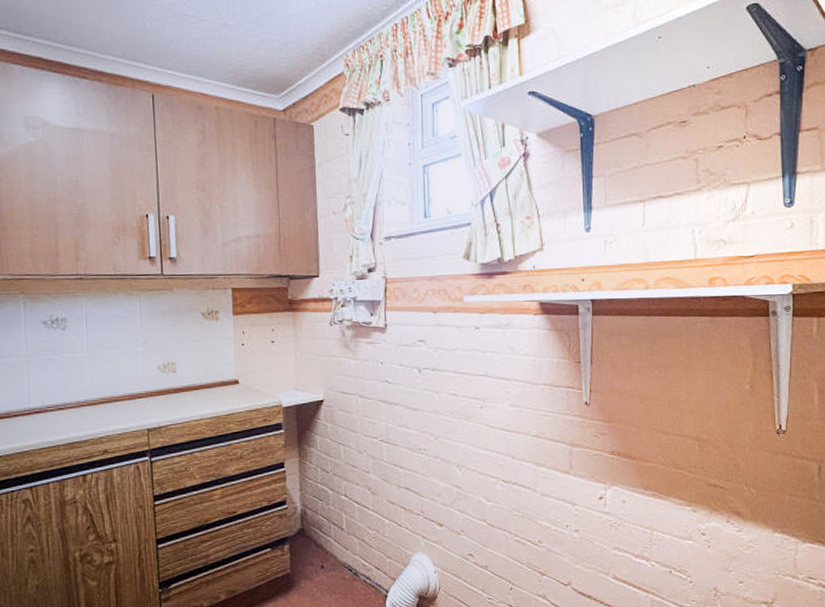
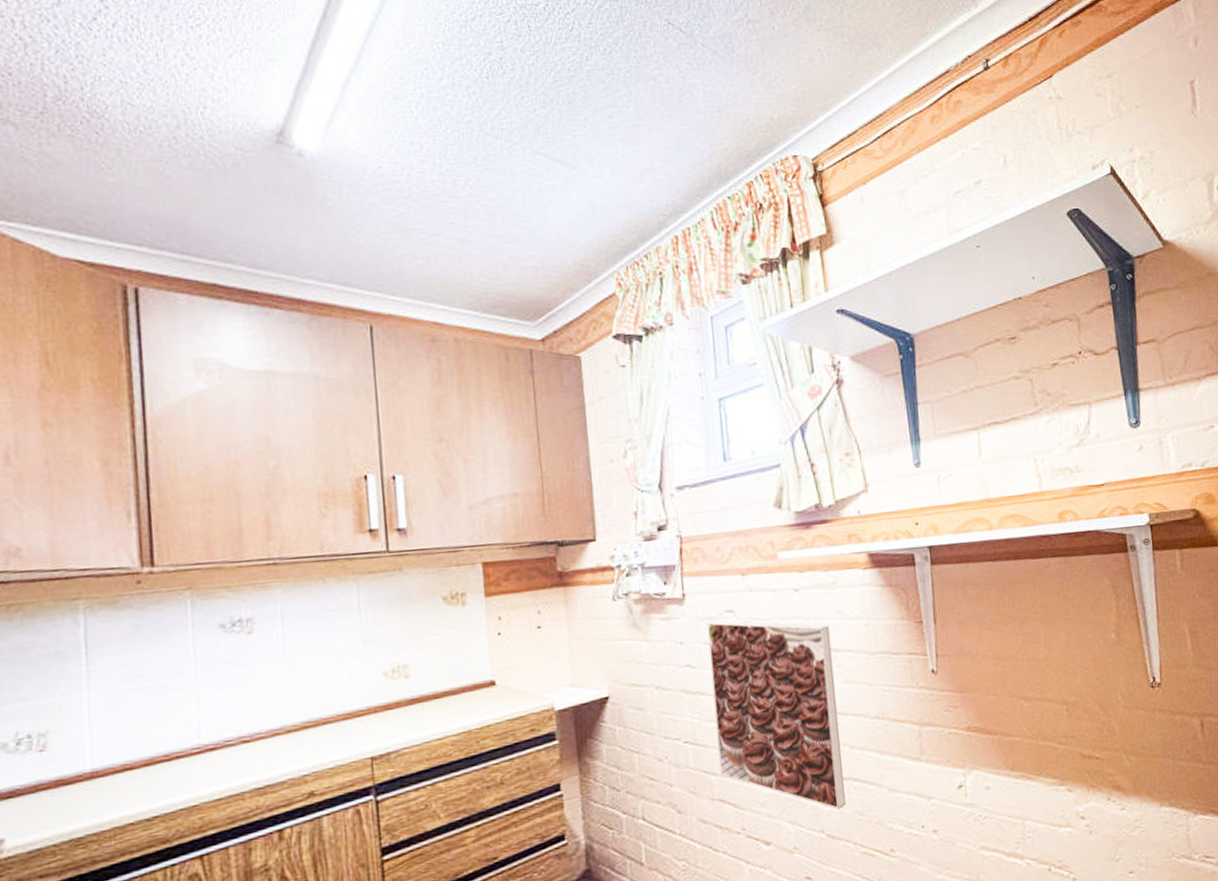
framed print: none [403,348,505,505] -> present [707,620,846,810]

